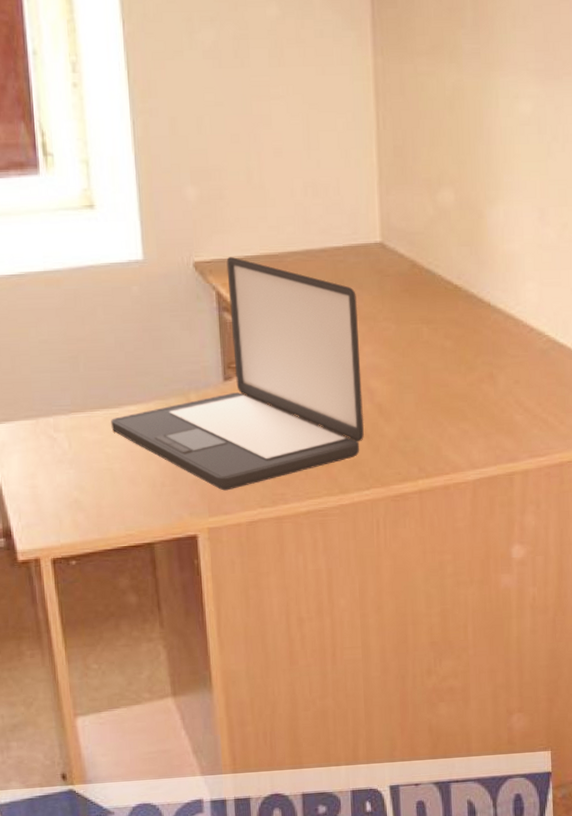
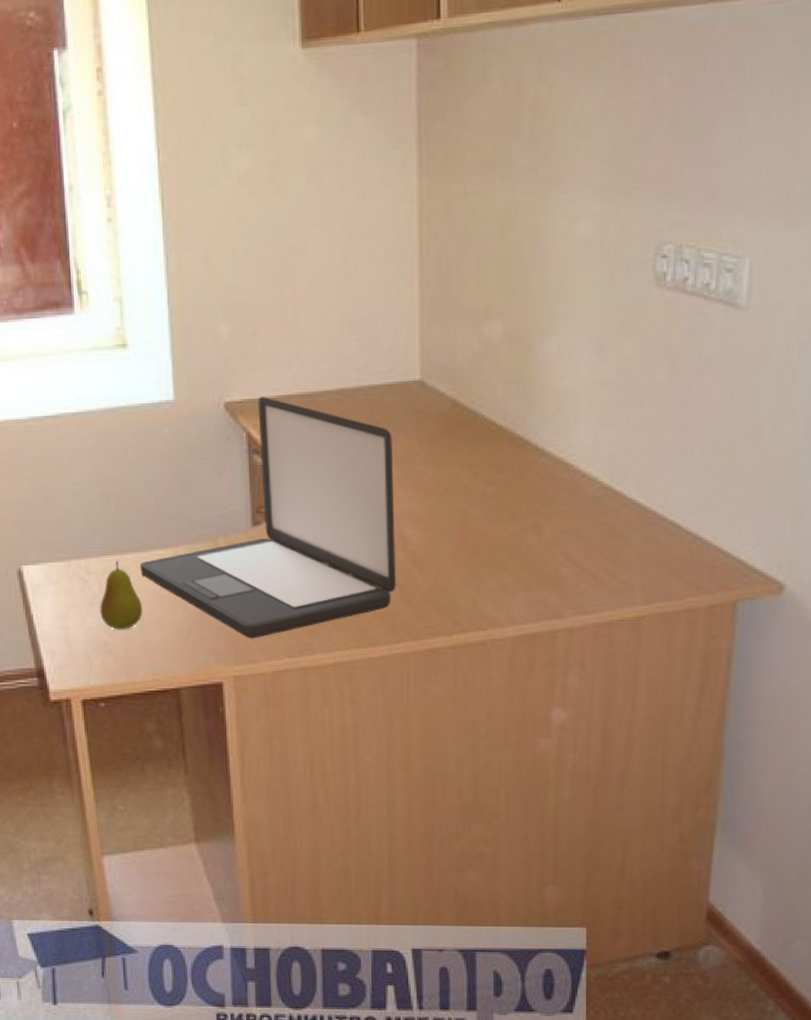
fruit: none [69,418,115,487] -> present [99,561,143,630]

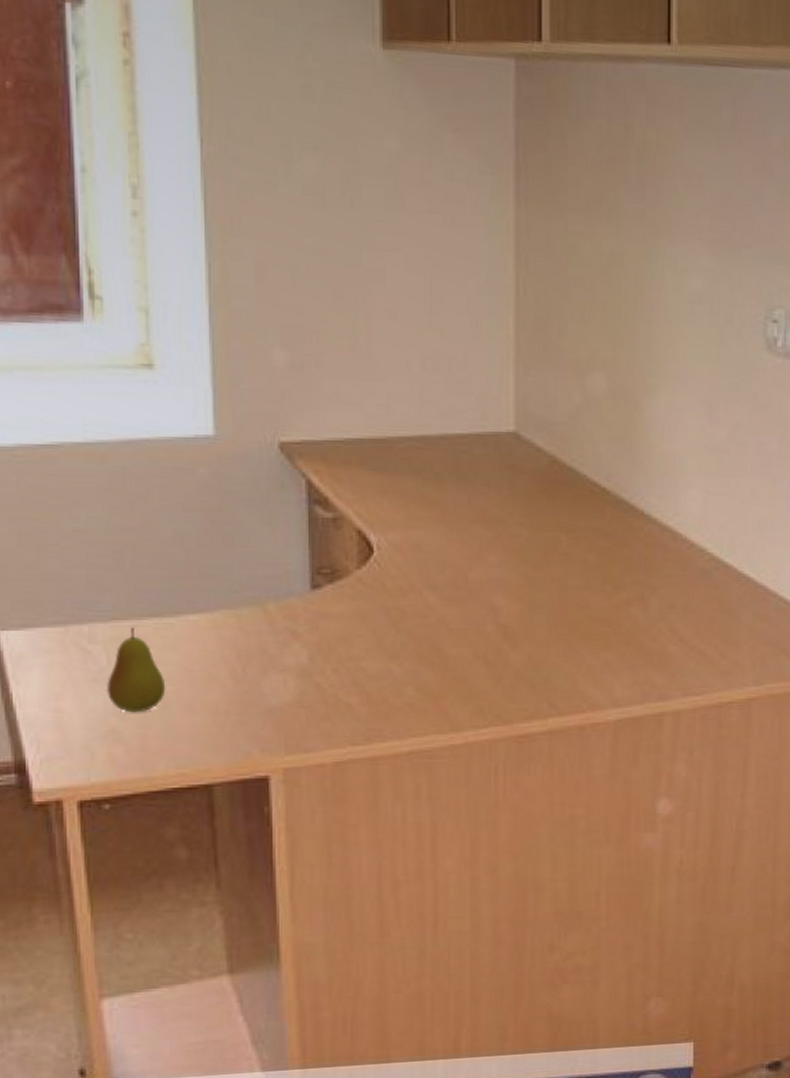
laptop: present [140,396,396,639] -> none [164,438,484,724]

